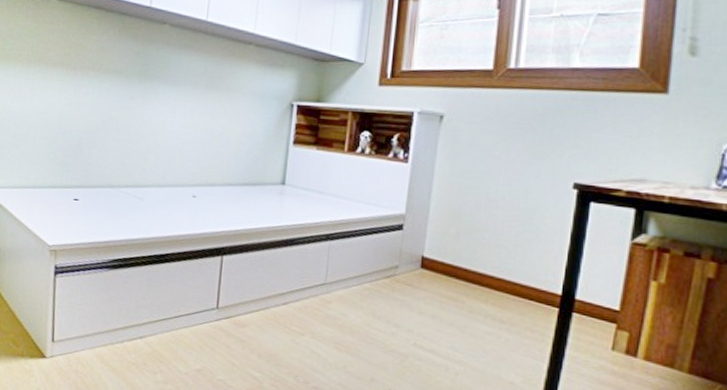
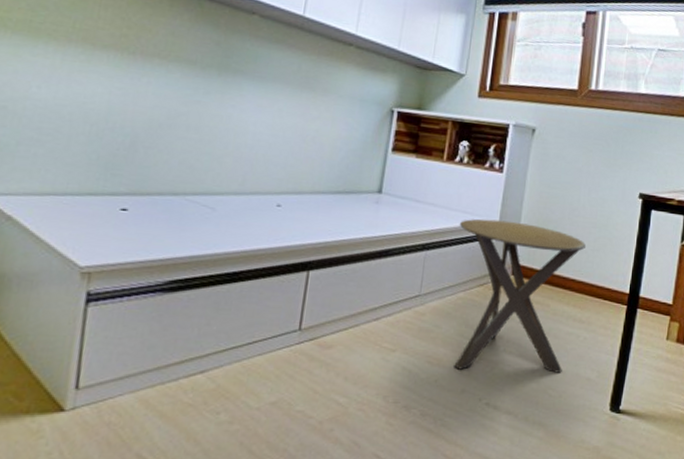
side table: none [362,210,506,373] -> present [454,218,586,373]

